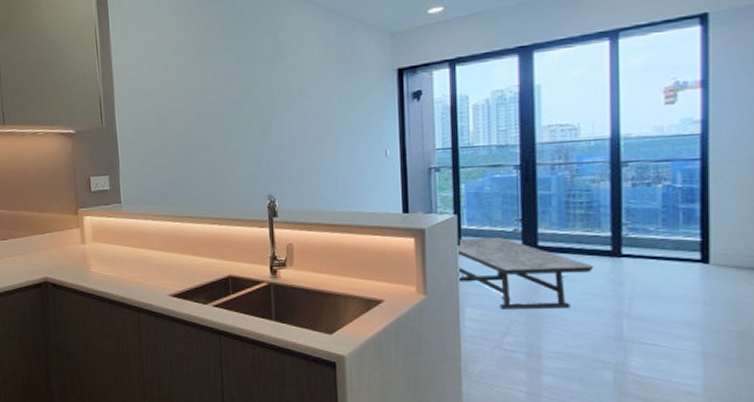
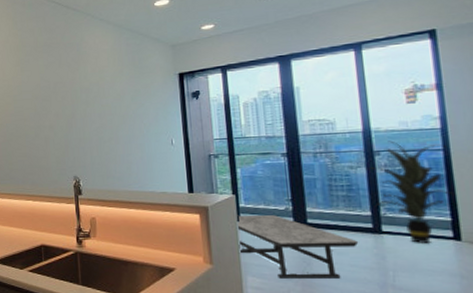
indoor plant: none [609,149,709,268] -> present [365,140,456,244]

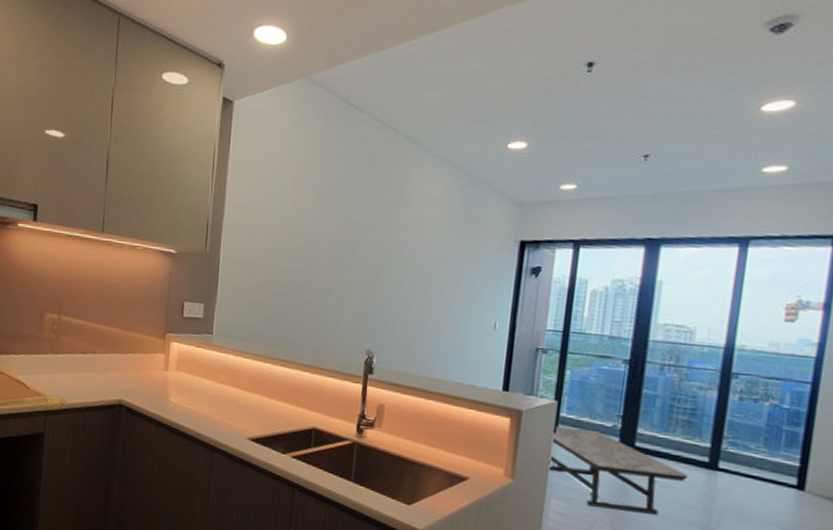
indoor plant: present [365,140,456,244] -> none [717,363,817,490]

